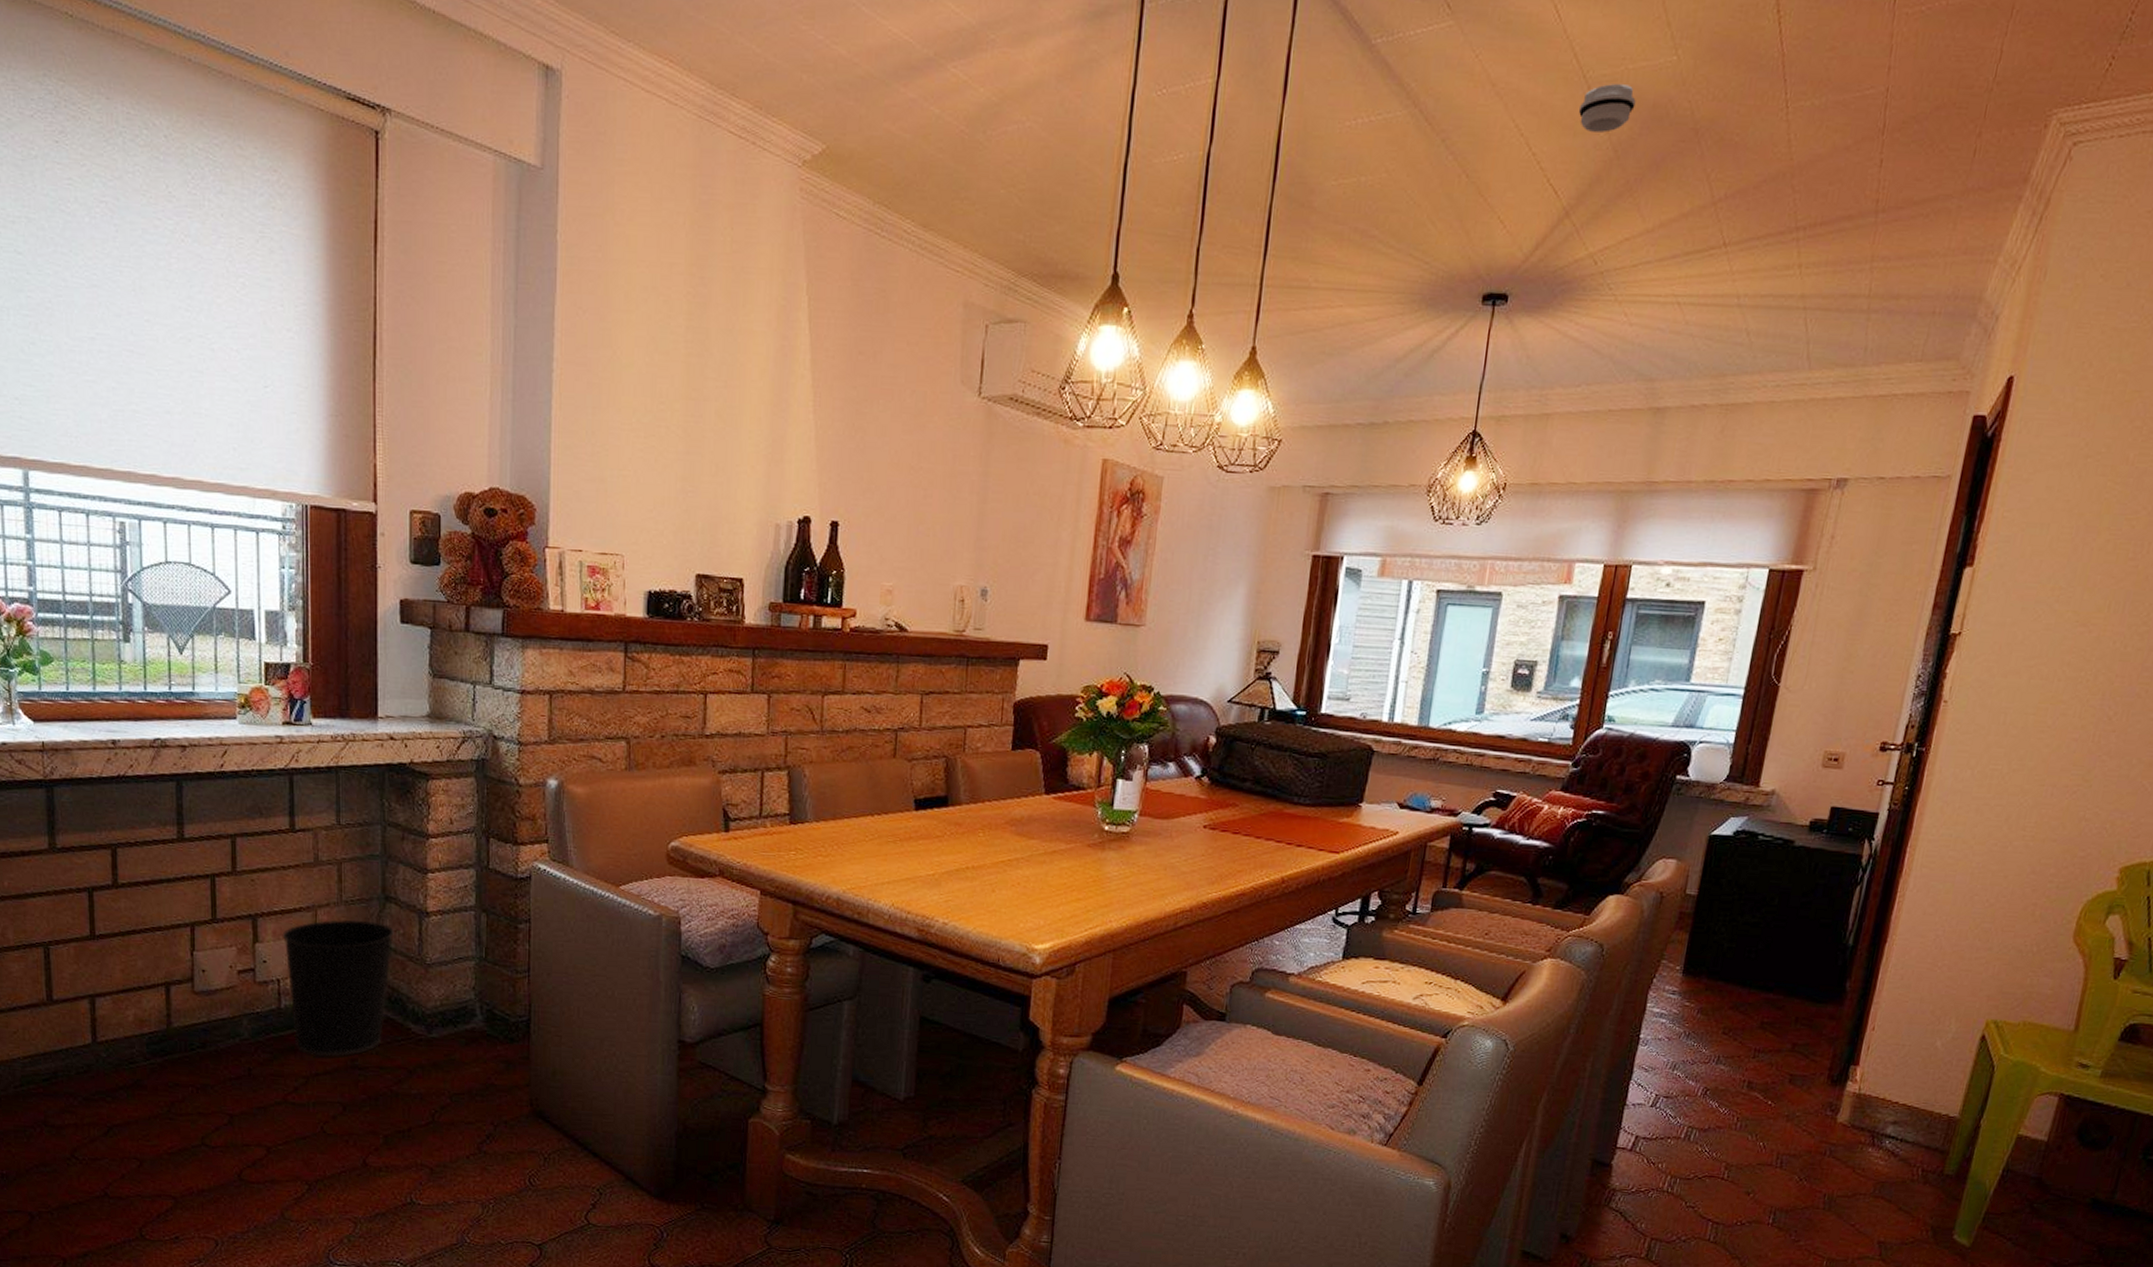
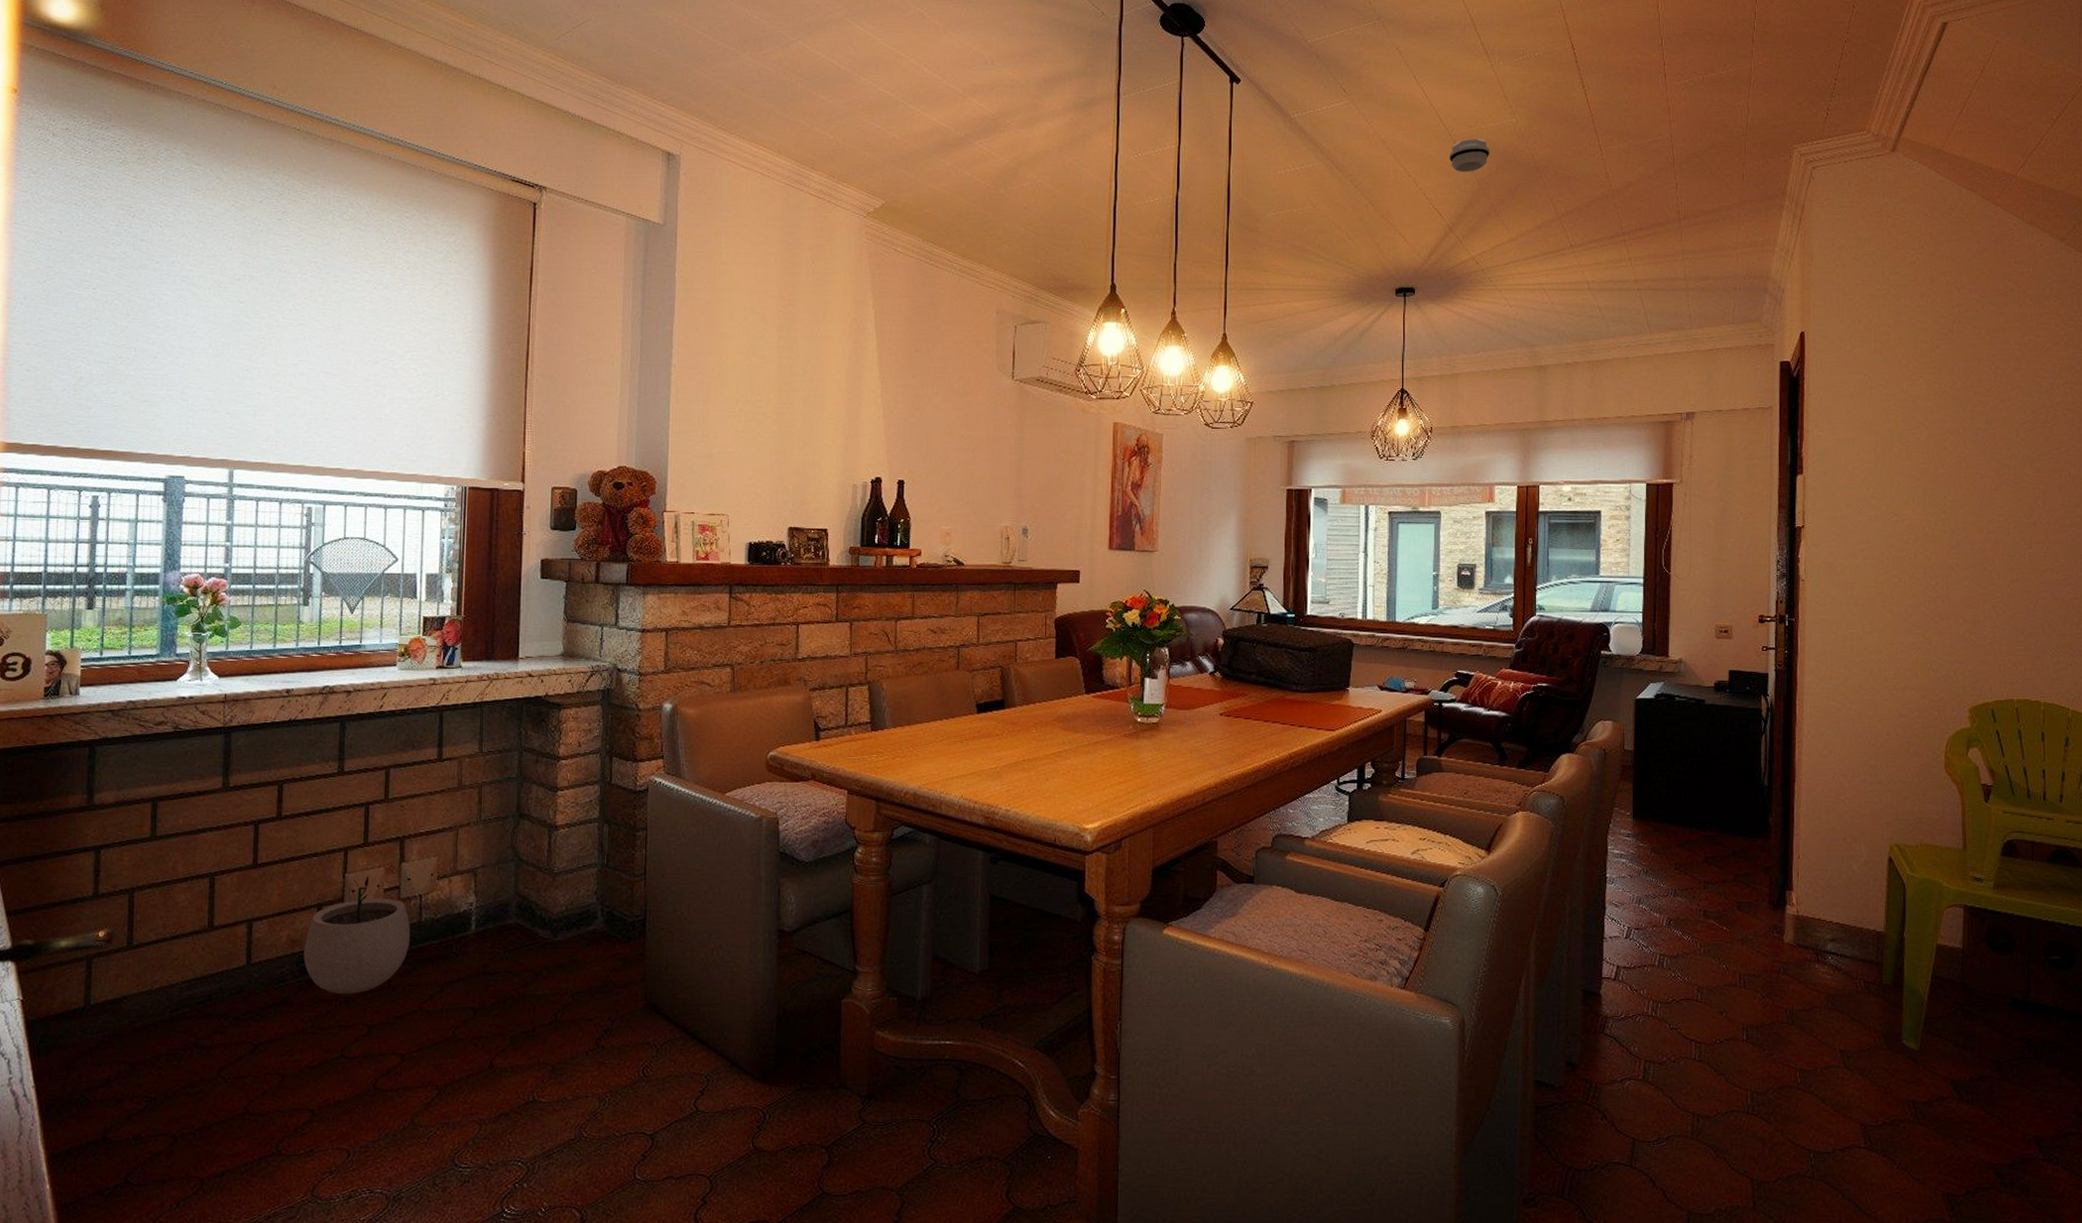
plant pot: none [153,955,269,1081] -> present [303,876,410,995]
wastebasket: present [282,919,394,1058] -> none [426,836,526,965]

